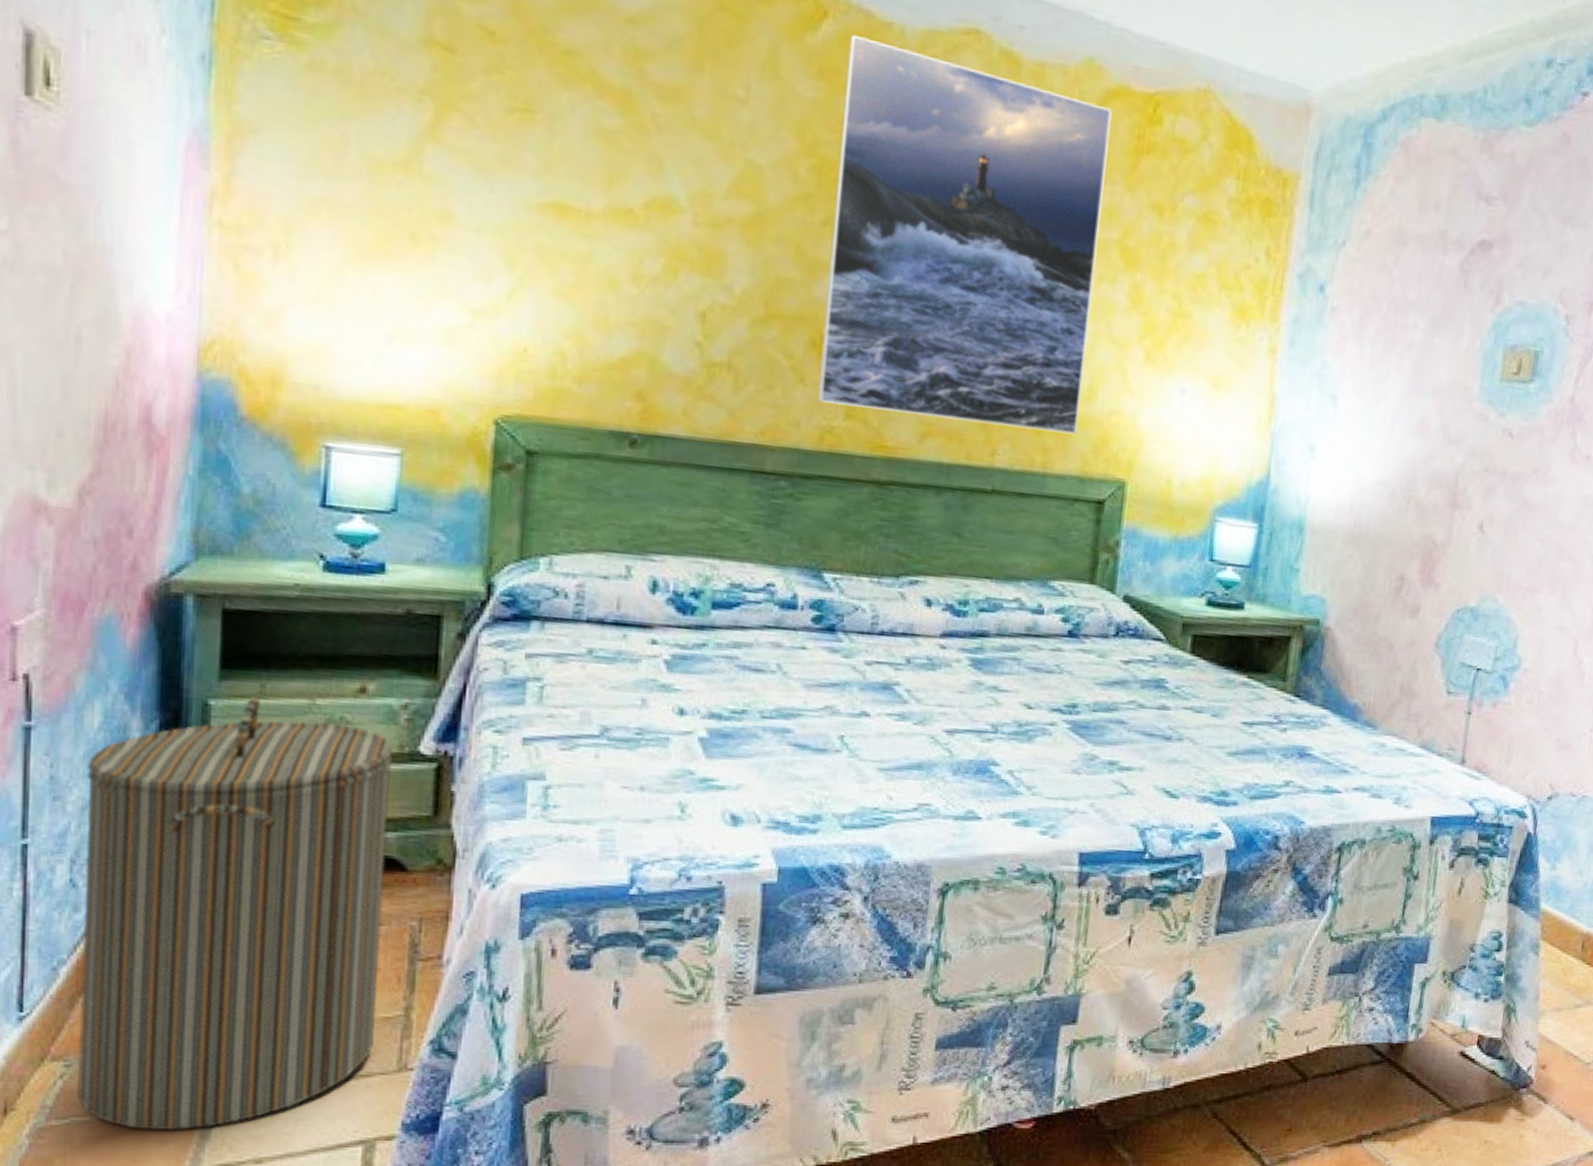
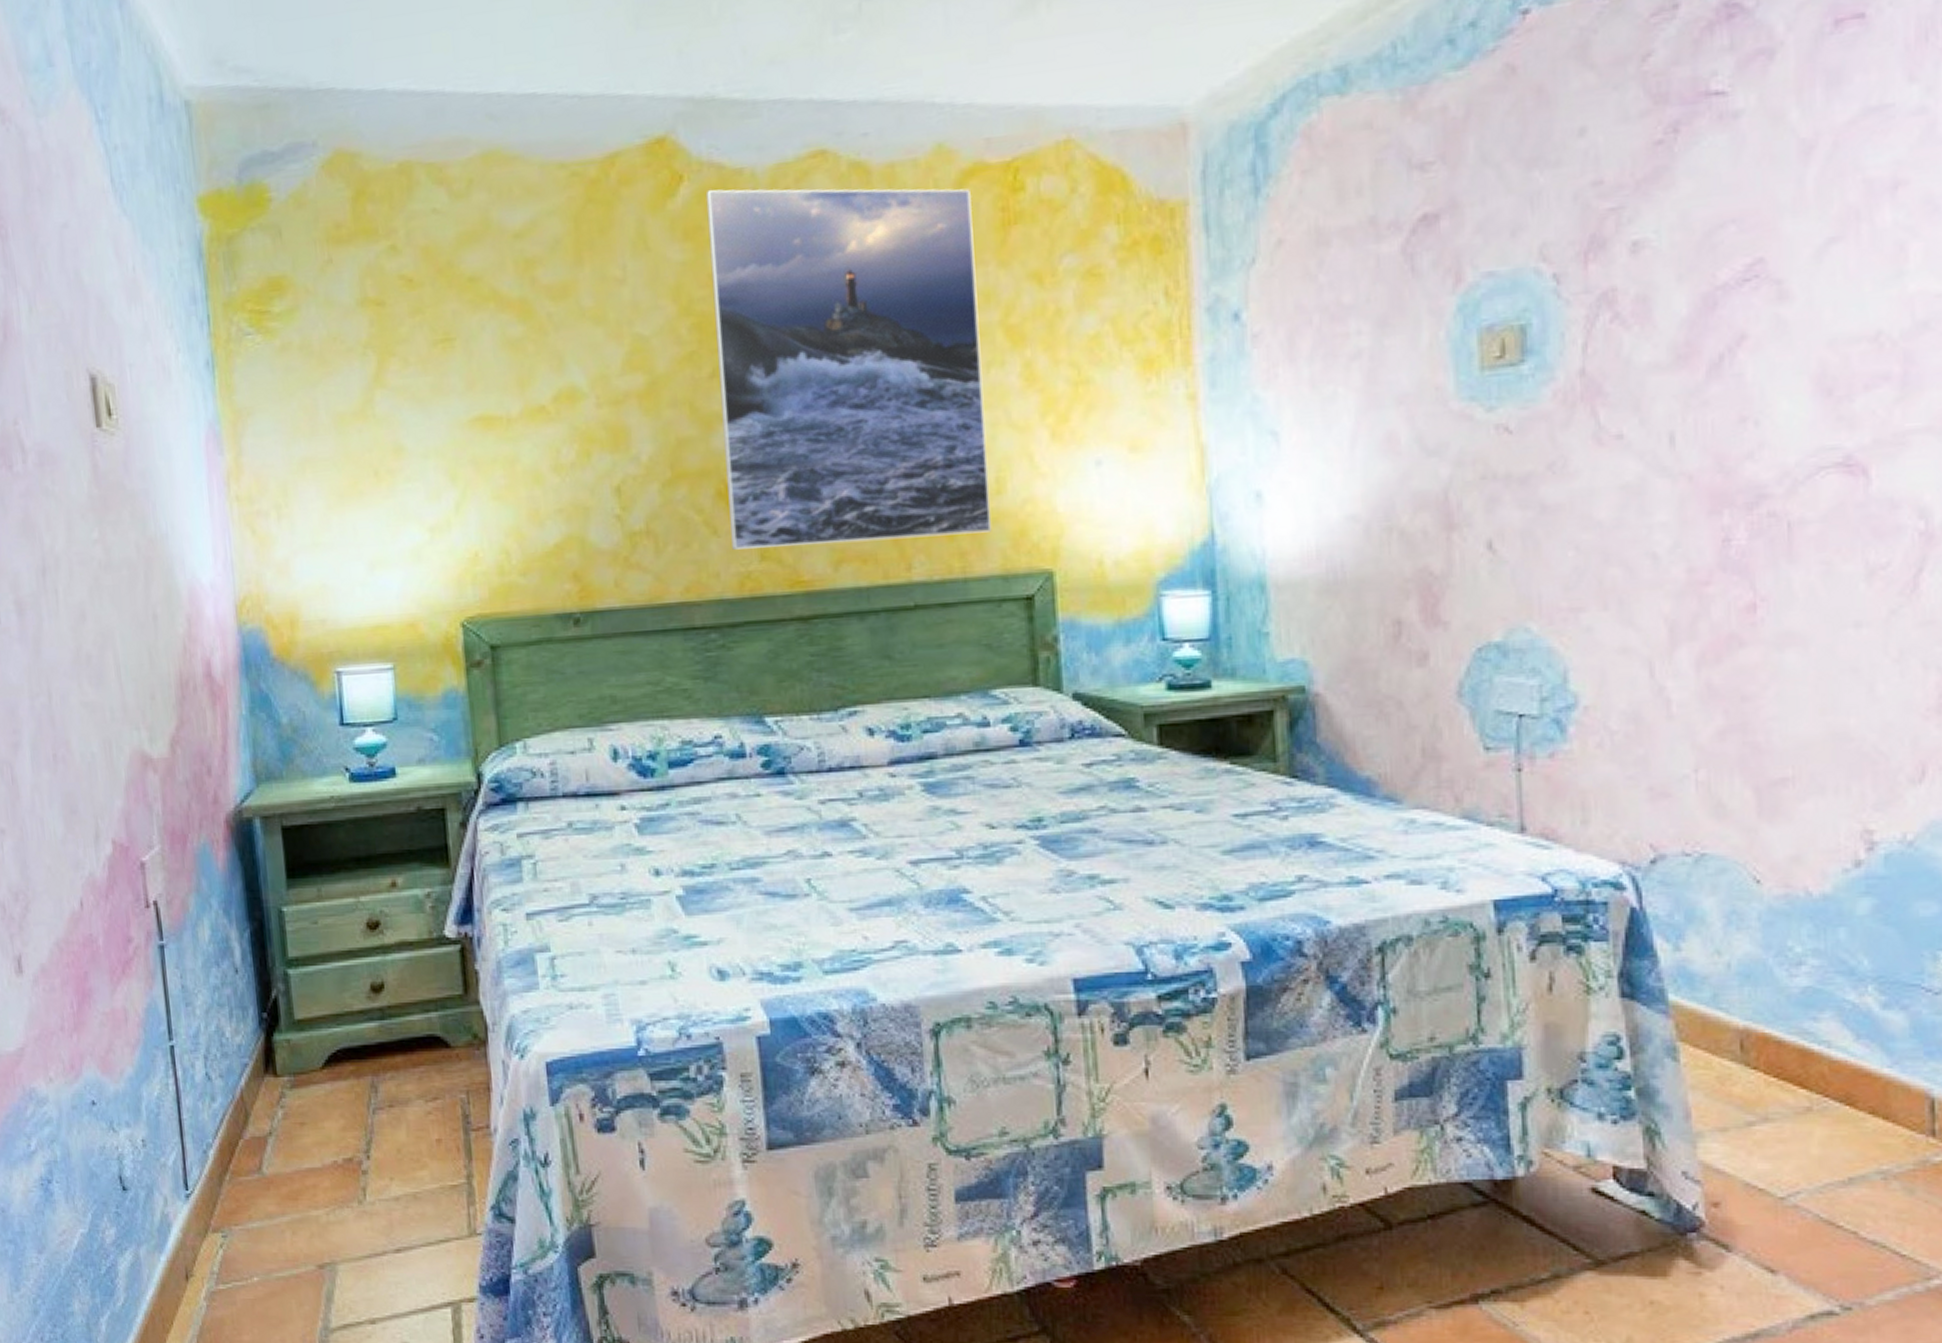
laundry hamper: present [77,696,393,1131] -> none [205,900,446,1294]

